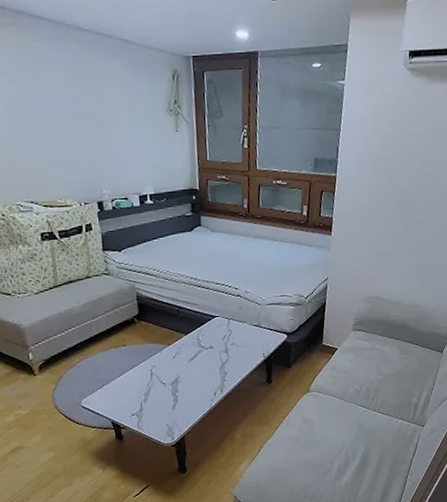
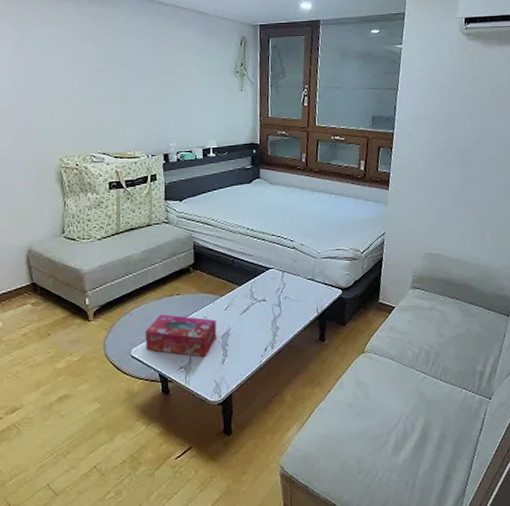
tissue box: none [93,365,166,404] -> present [145,314,217,357]

